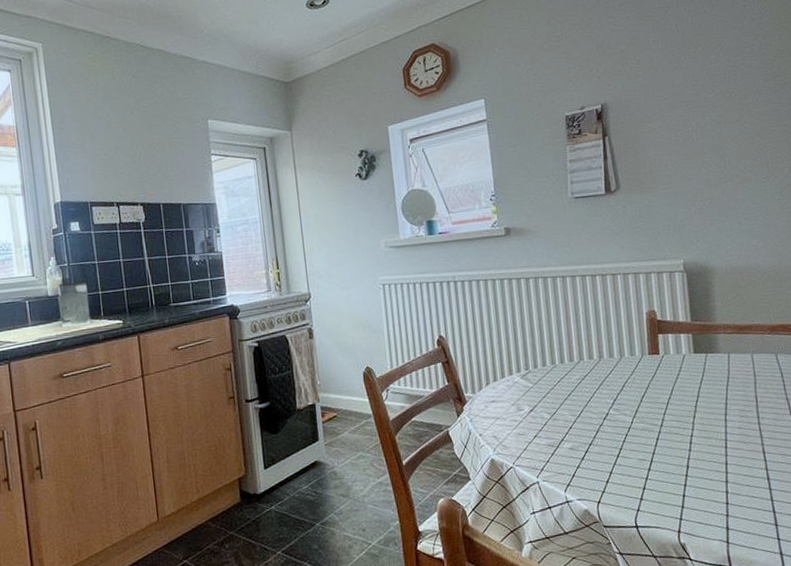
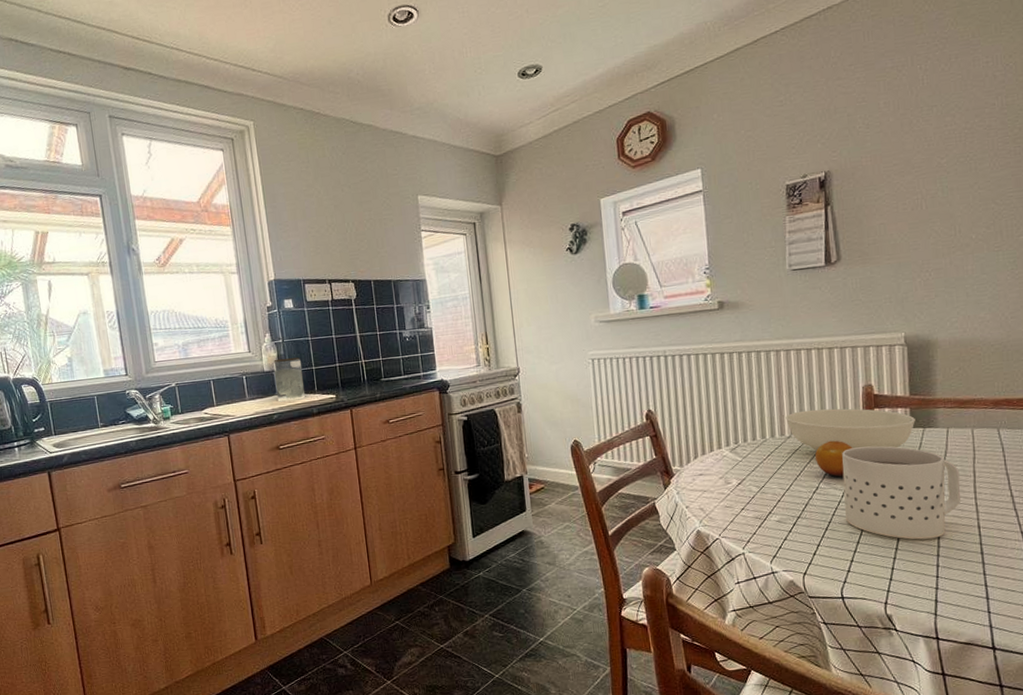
bowl: none [574,334,698,378] -> present [785,408,915,452]
fruit: none [604,366,640,404] -> present [815,440,853,478]
mug: none [629,371,746,466] -> present [841,445,962,540]

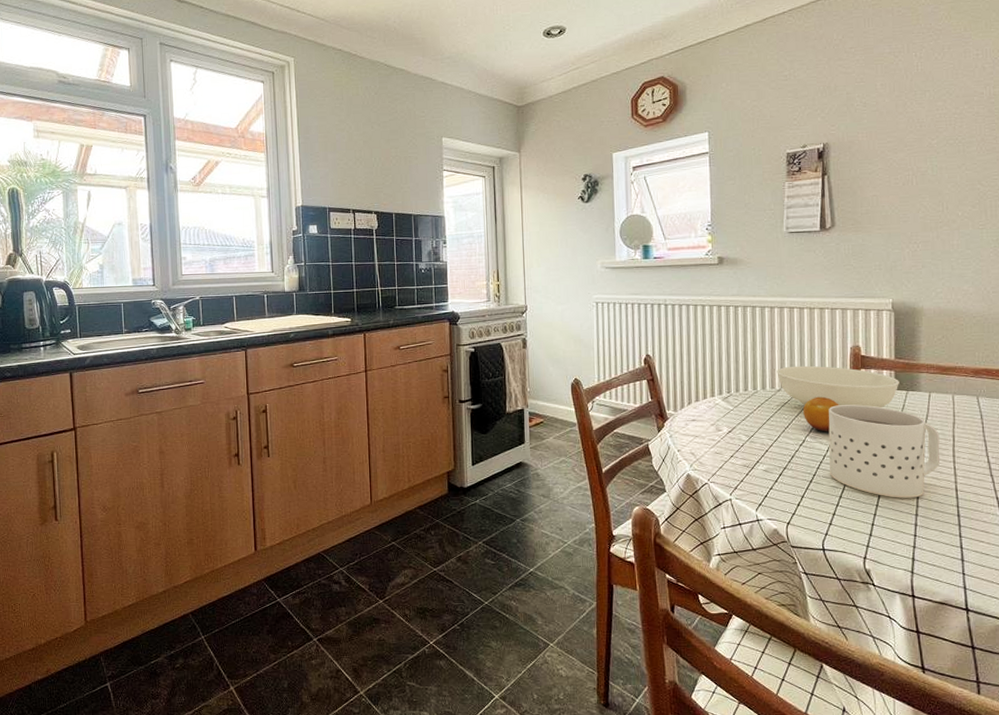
jar: present [273,357,306,403] -> none [294,281,323,323]

